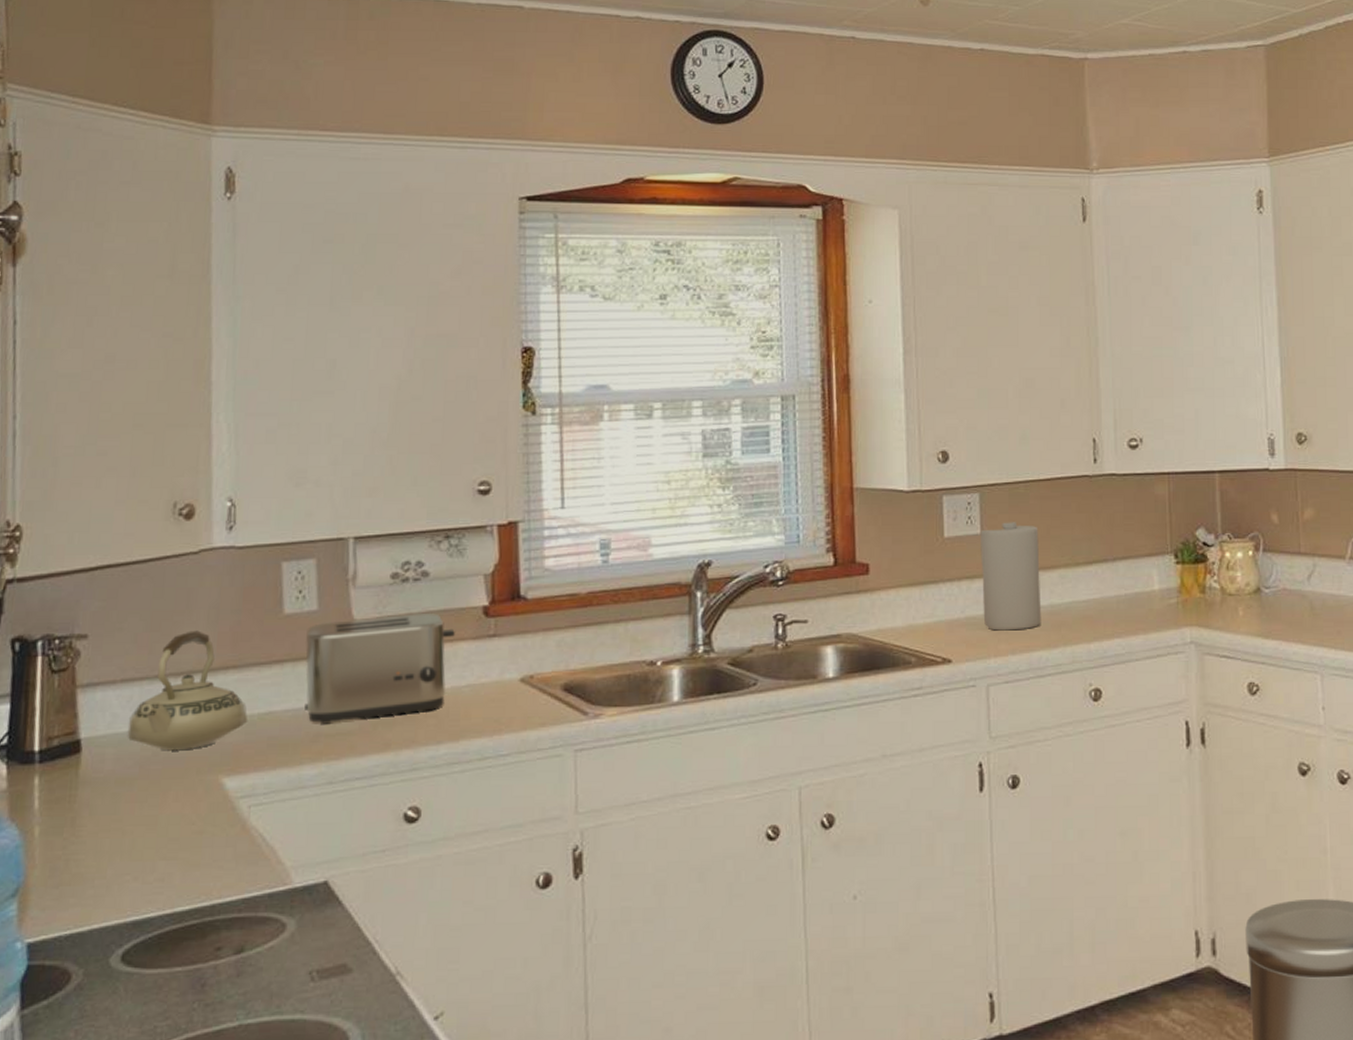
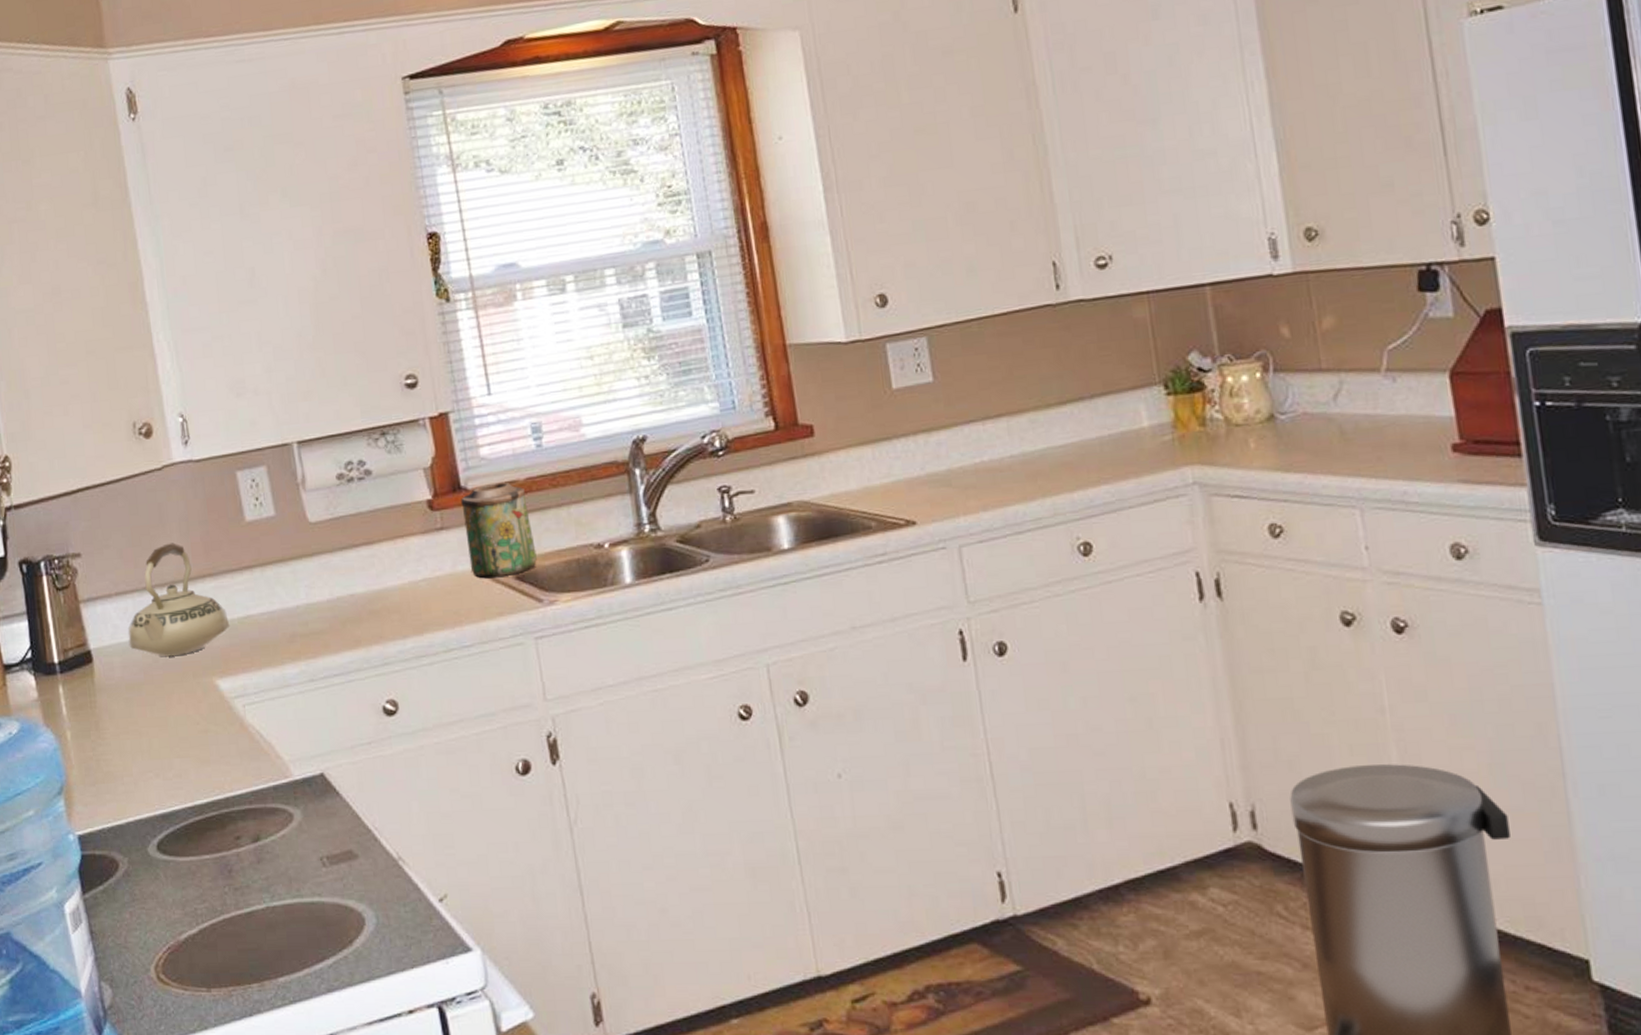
toaster: present [304,612,455,724] -> none [268,510,405,625]
canister: none [518,594,588,688] -> present [461,482,537,579]
paper towel holder: present [981,522,1042,631] -> none [933,365,1014,487]

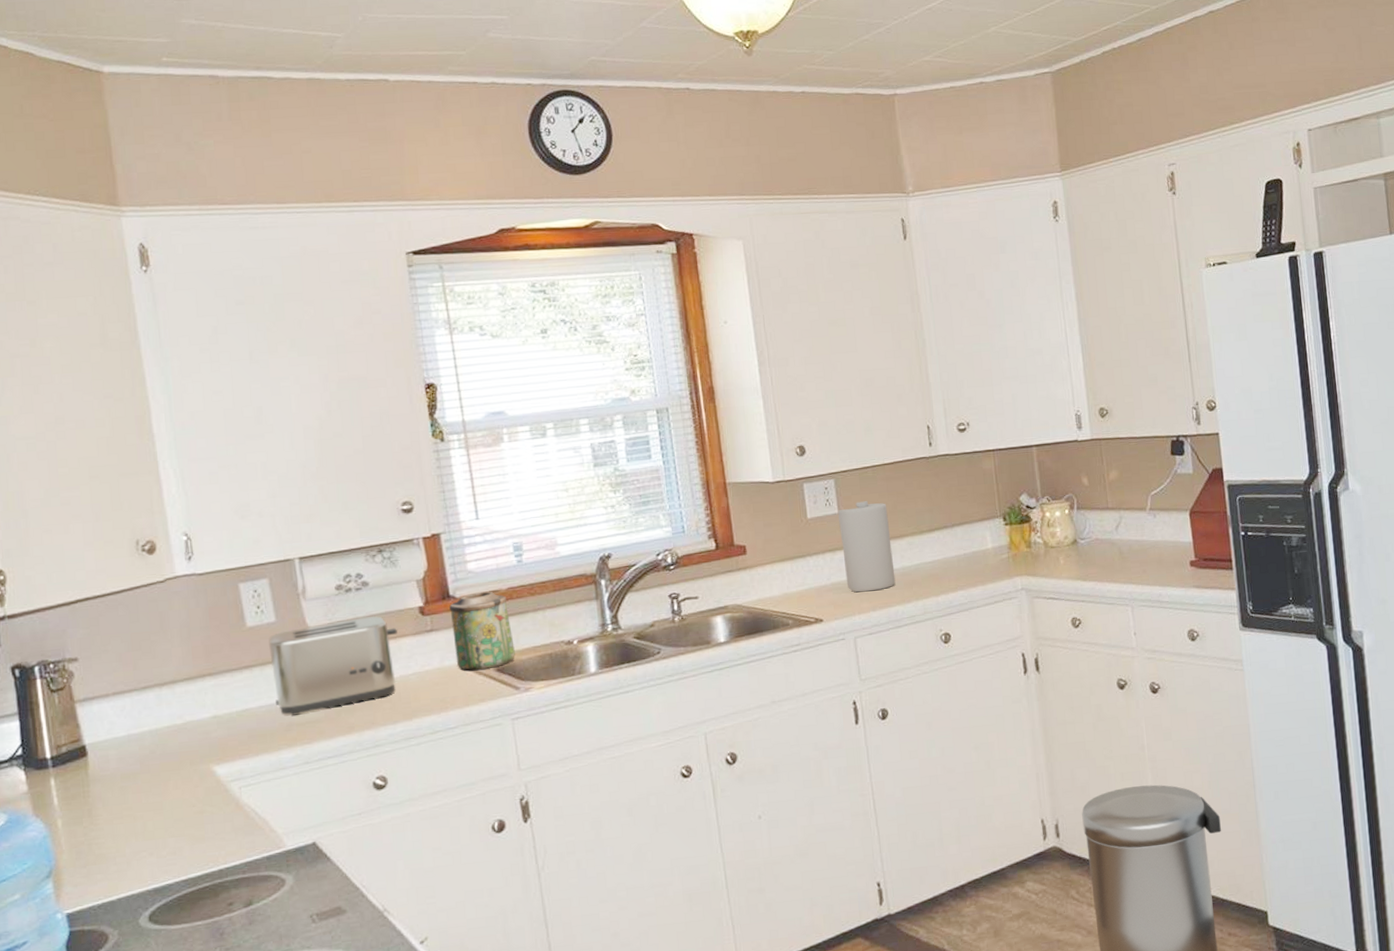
teakettle: present [127,543,230,657] -> none [124,647,229,749]
toaster: none [268,510,405,625] -> present [268,615,397,716]
paper towel holder: none [933,365,1014,487] -> present [838,501,896,593]

